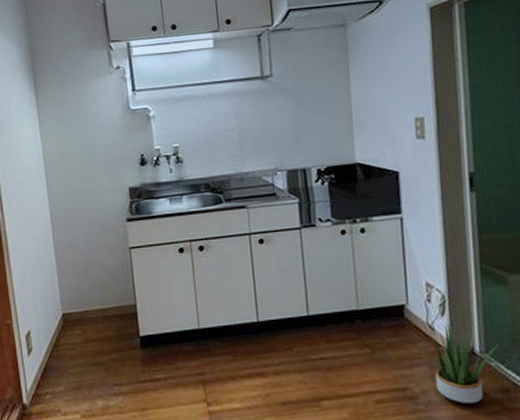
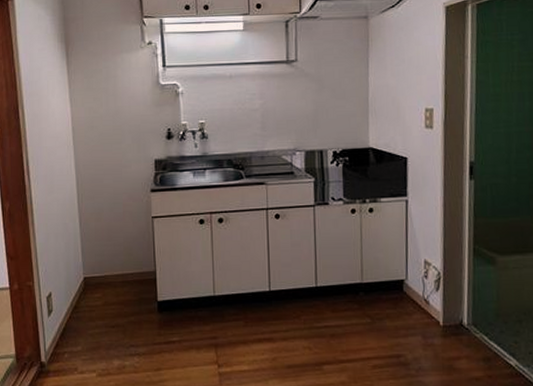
potted plant: present [415,323,500,405] -> none [411,298,485,371]

